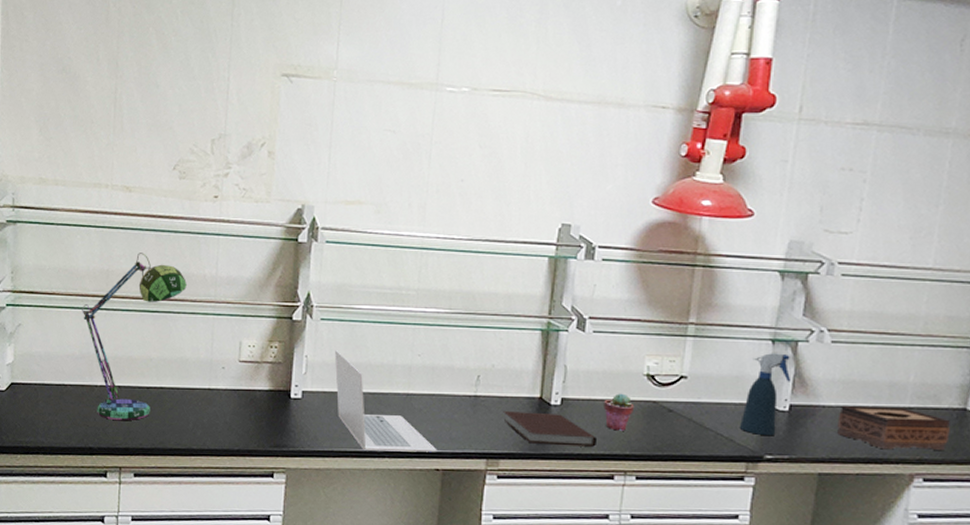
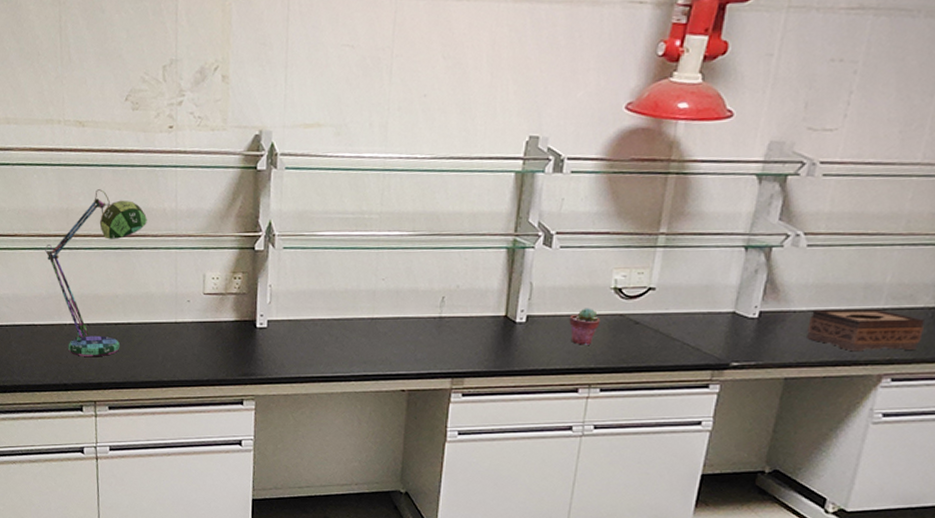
laptop: present [335,349,437,453] -> none [299,277,403,375]
notebook: present [503,411,598,447] -> none [468,330,563,362]
spray bottle: present [739,353,790,436] -> none [706,260,763,344]

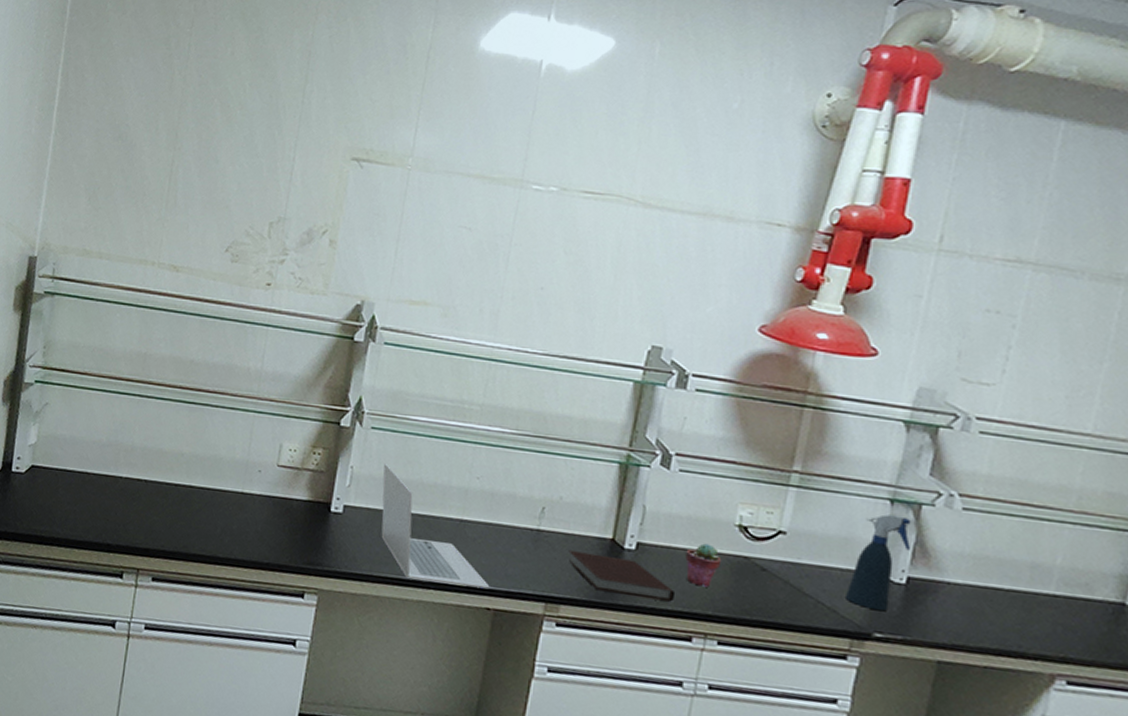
desk lamp: present [45,189,147,357] -> none [113,338,229,519]
laptop: none [299,277,403,375] -> present [381,462,490,590]
notebook: none [468,330,563,362] -> present [568,550,676,602]
spray bottle: none [706,260,763,344] -> present [844,514,911,612]
tissue box: present [807,309,924,352] -> none [964,584,1104,650]

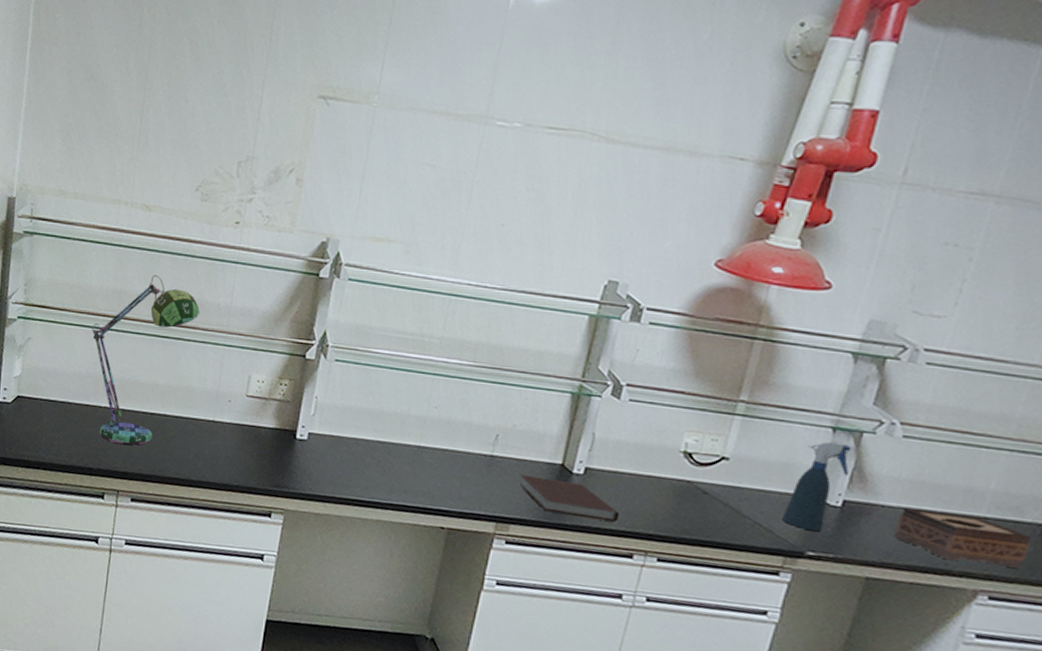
desk lamp: none [113,338,229,519] -> present [92,275,200,445]
laptop: present [381,462,490,590] -> none [343,393,445,510]
potted succulent: present [685,543,722,587] -> none [630,468,666,509]
tissue box: none [964,584,1104,650] -> present [894,506,1031,568]

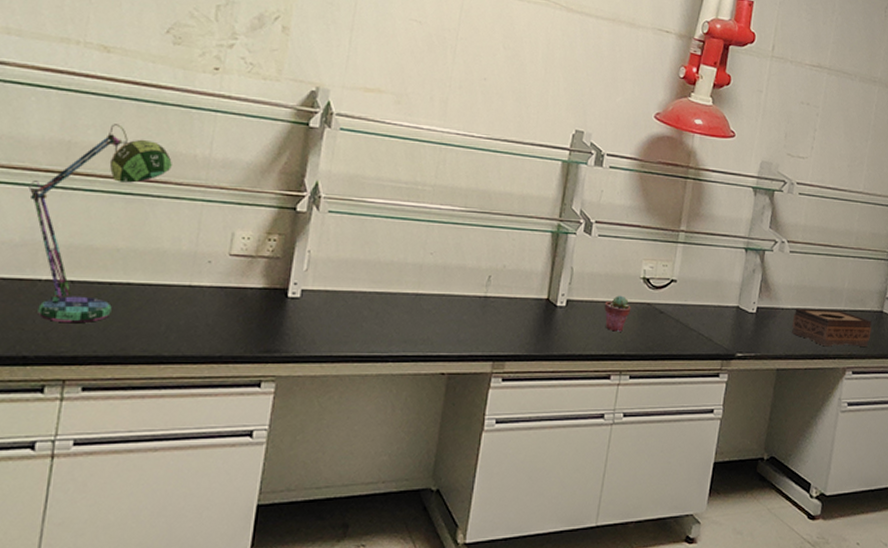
notebook: present [519,475,620,522] -> none [511,312,598,348]
potted succulent: none [630,468,666,509] -> present [604,295,631,332]
spray bottle: present [781,442,852,532] -> none [717,260,759,336]

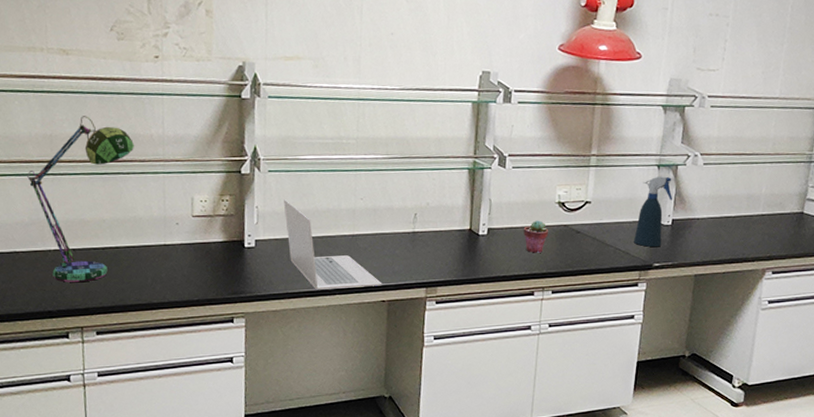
laptop: none [340,244,444,356] -> present [284,198,382,290]
spray bottle: none [717,260,759,336] -> present [633,176,672,247]
tissue box: present [792,307,871,347] -> none [709,215,791,251]

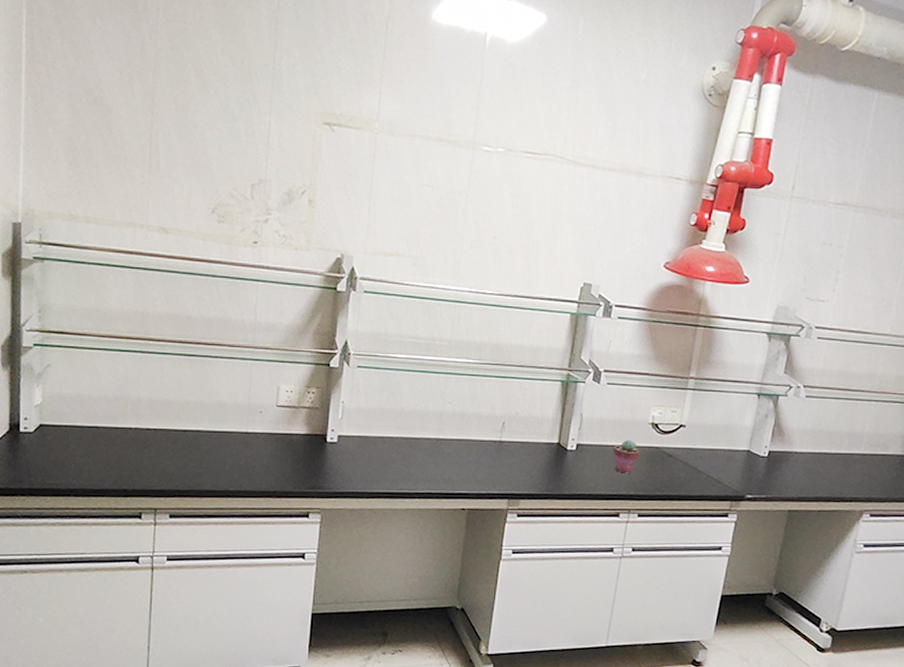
desk lamp: present [27,116,134,283] -> none [115,296,225,464]
laptop: present [284,198,382,290] -> none [370,396,464,494]
spray bottle: present [633,176,672,247] -> none [726,405,772,478]

